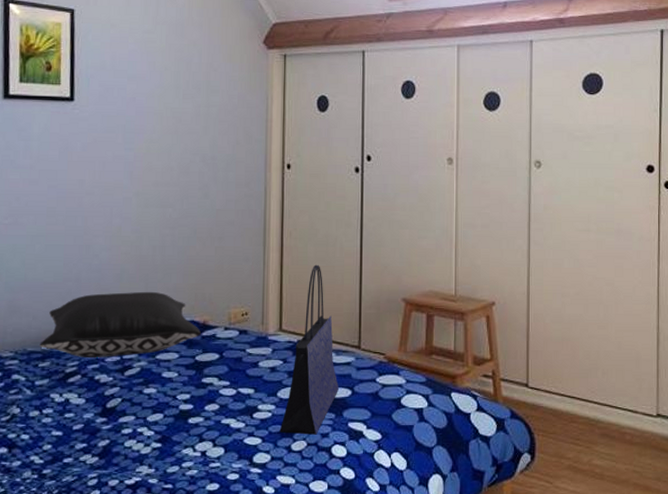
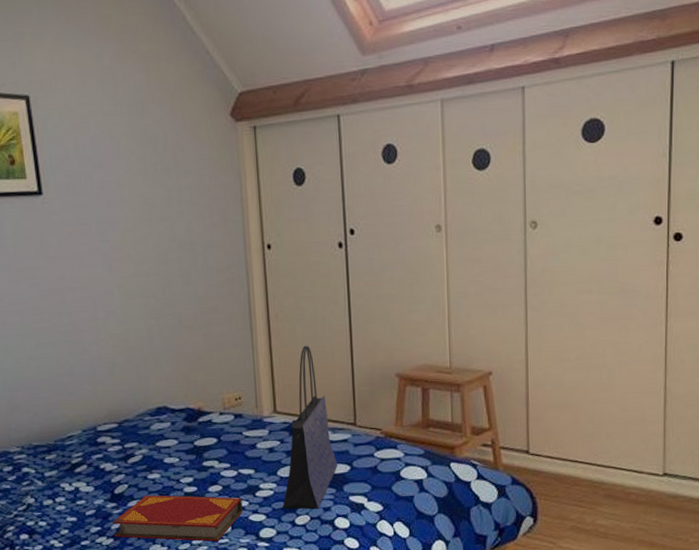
pillow: present [39,291,201,358] -> none [43,382,197,449]
hardback book: none [100,411,238,465] -> present [113,495,243,542]

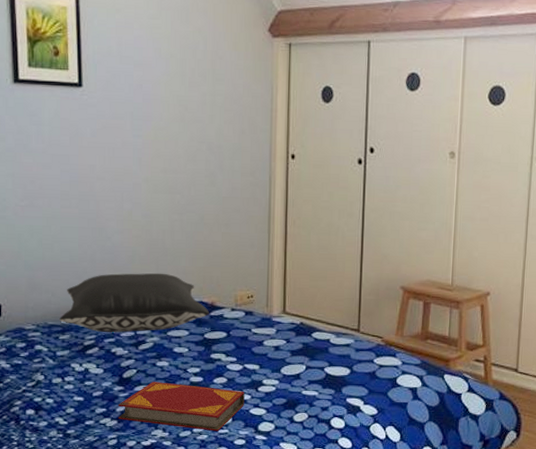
pillow: none [43,382,197,449] -> present [59,273,209,333]
tote bag: present [282,345,337,509] -> none [282,252,338,408]

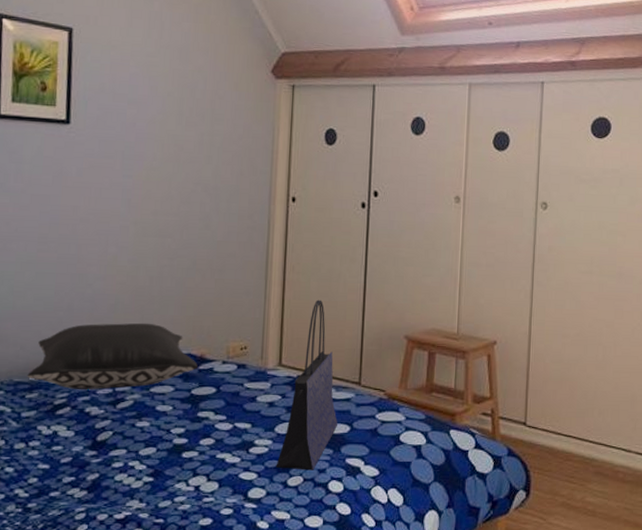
hardback book: present [118,382,245,431] -> none [89,445,234,500]
tote bag: none [282,252,338,408] -> present [276,299,337,470]

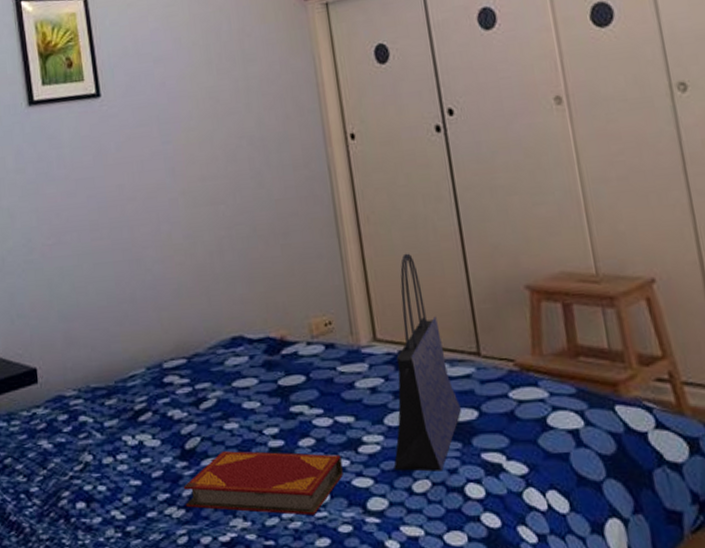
pillow: present [27,322,198,390] -> none [102,305,280,392]
hardback book: none [89,445,234,500] -> present [184,451,343,516]

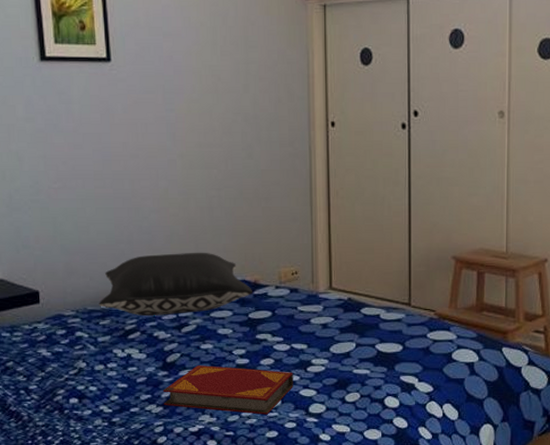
pillow: none [102,305,280,392] -> present [99,252,252,317]
tote bag: present [394,253,461,472] -> none [333,223,390,387]

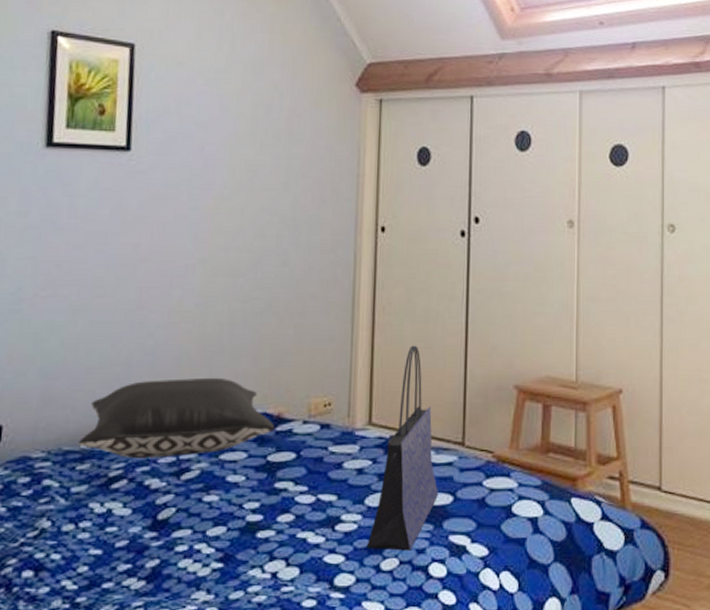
hardback book: present [163,365,293,415] -> none [148,524,317,590]
tote bag: none [333,223,390,387] -> present [366,345,438,551]

